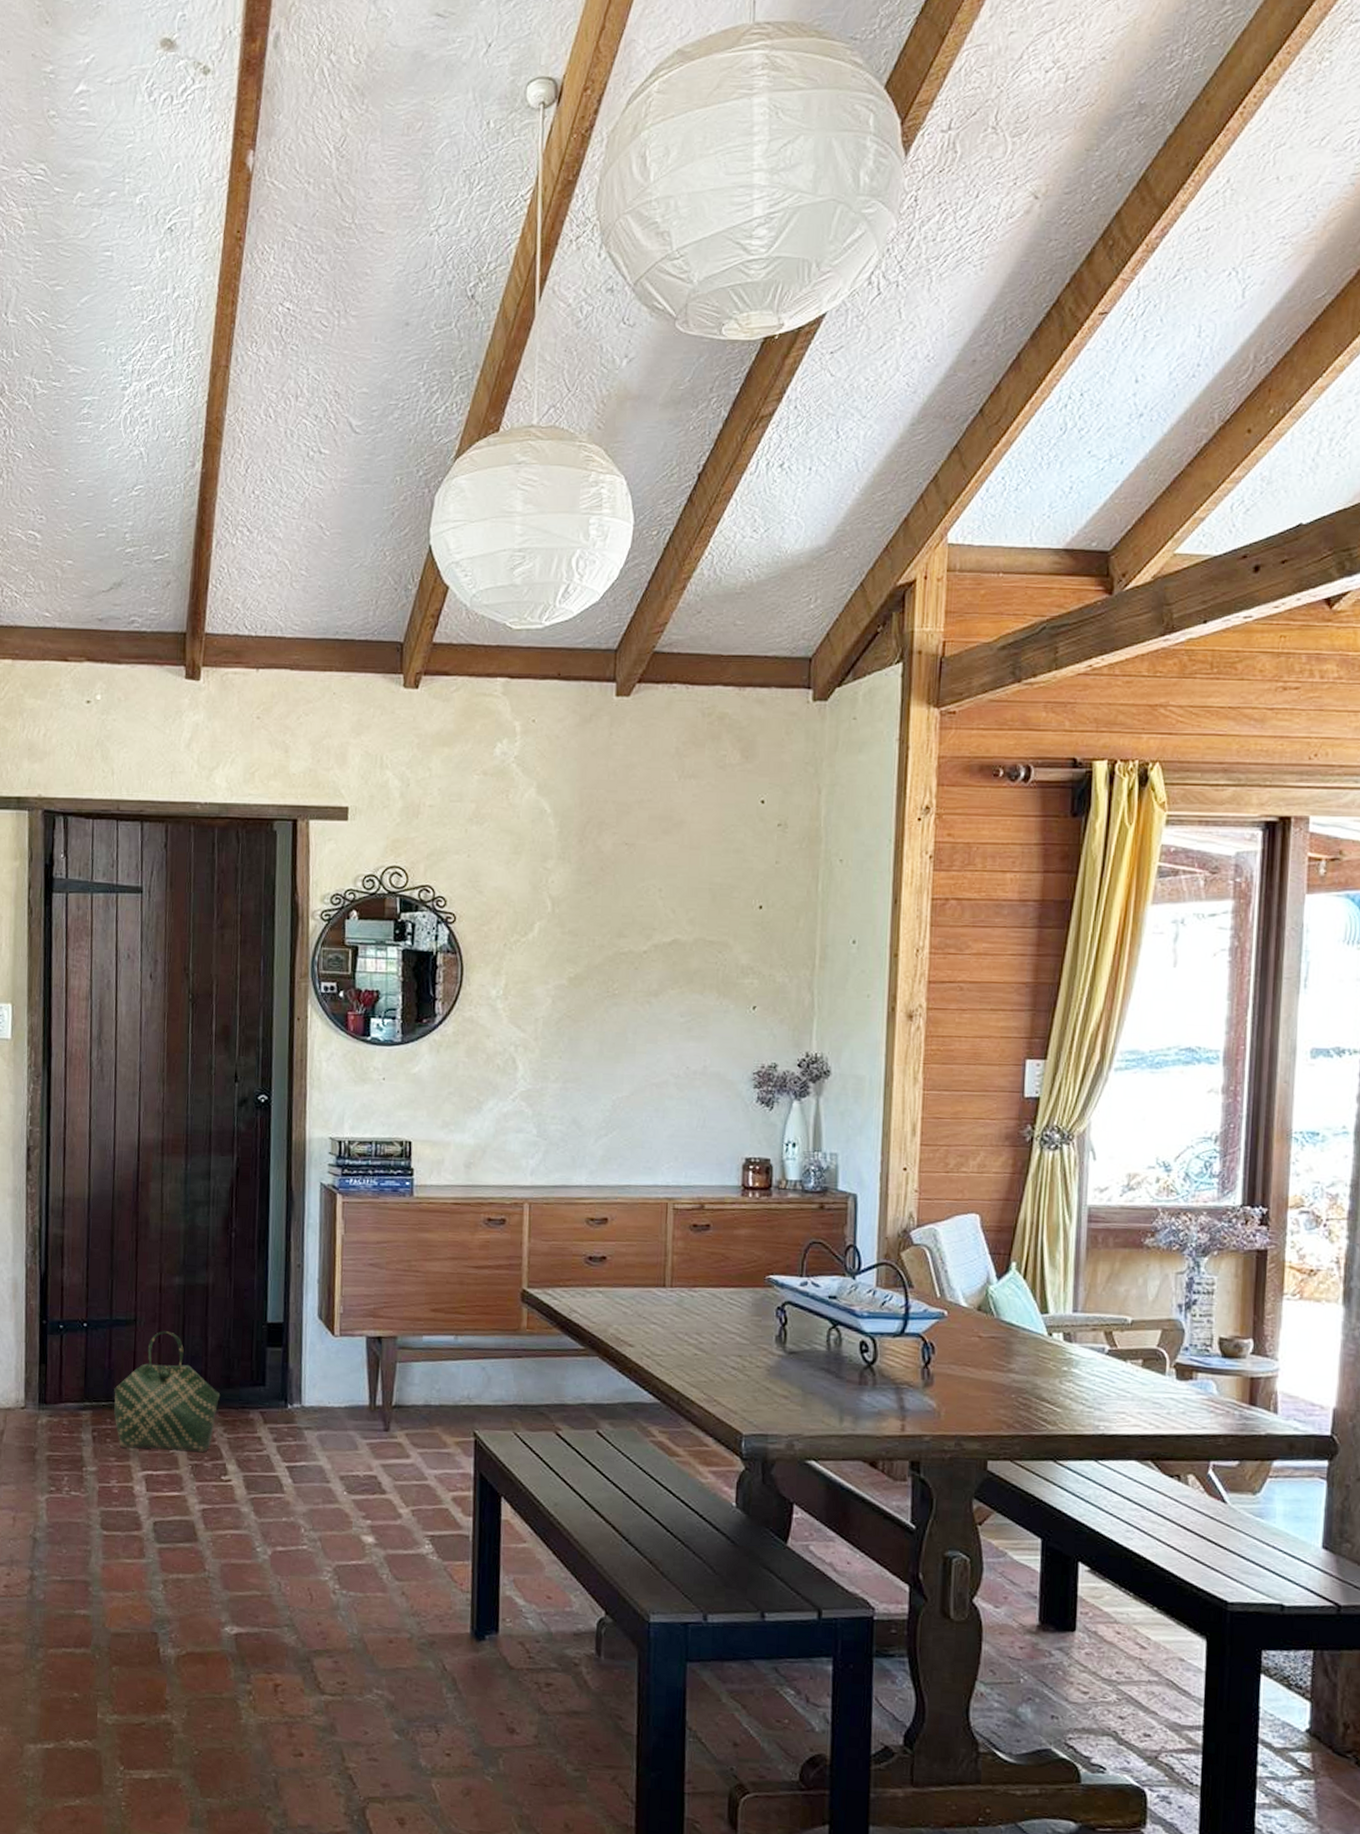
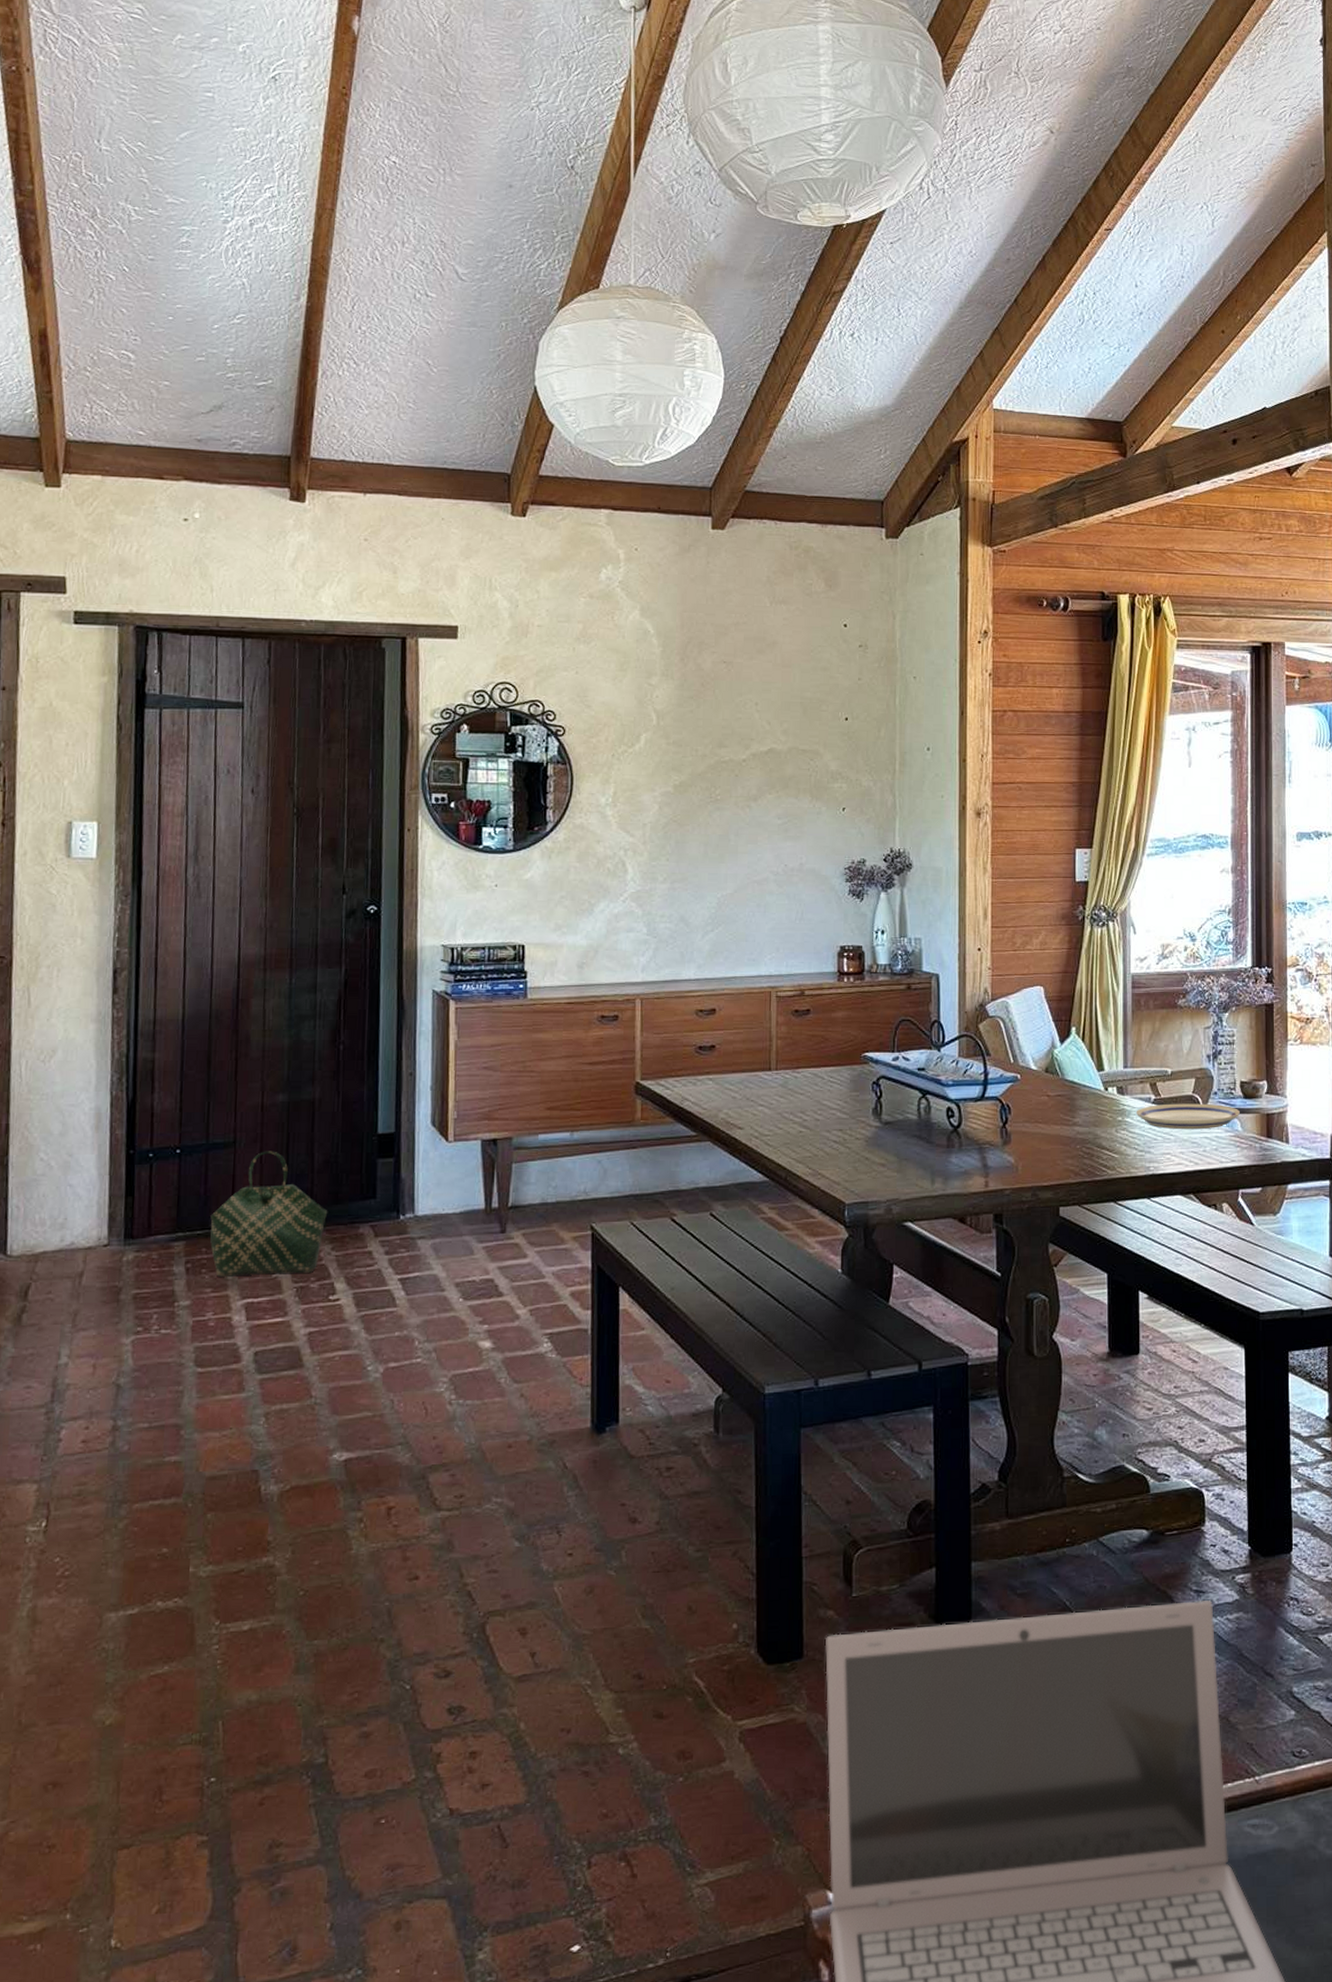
plate: none [1085,1356,1216,1389] -> present [1136,1103,1240,1130]

